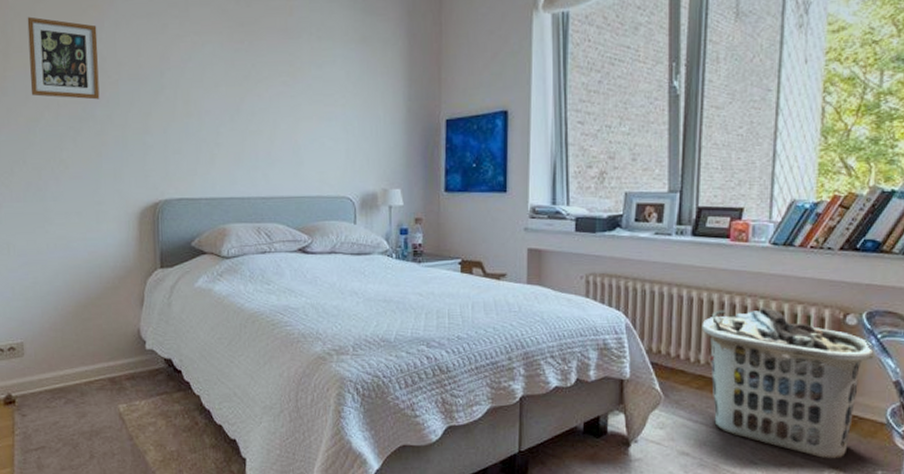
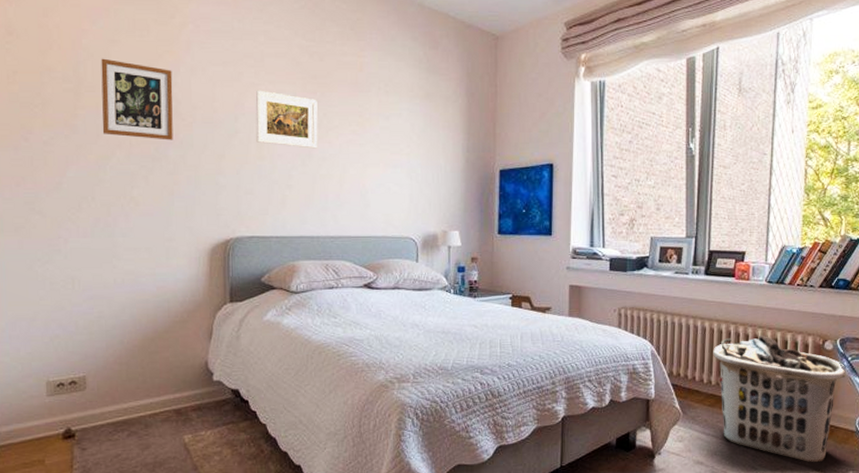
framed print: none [181,42,247,103] -> present [255,90,318,149]

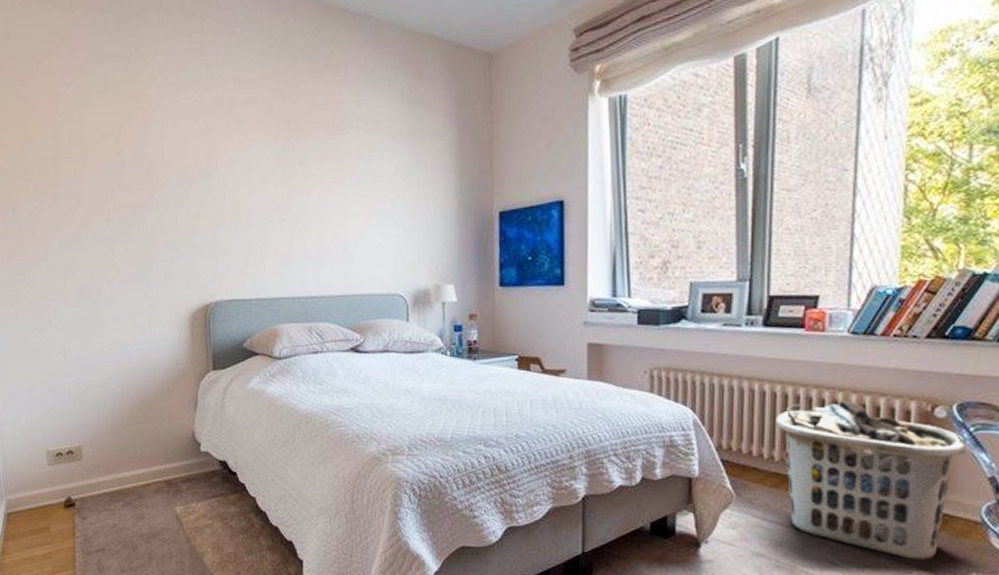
picture frame: present [101,58,173,140] -> none [76,122,149,203]
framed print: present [255,90,318,149] -> none [228,141,294,202]

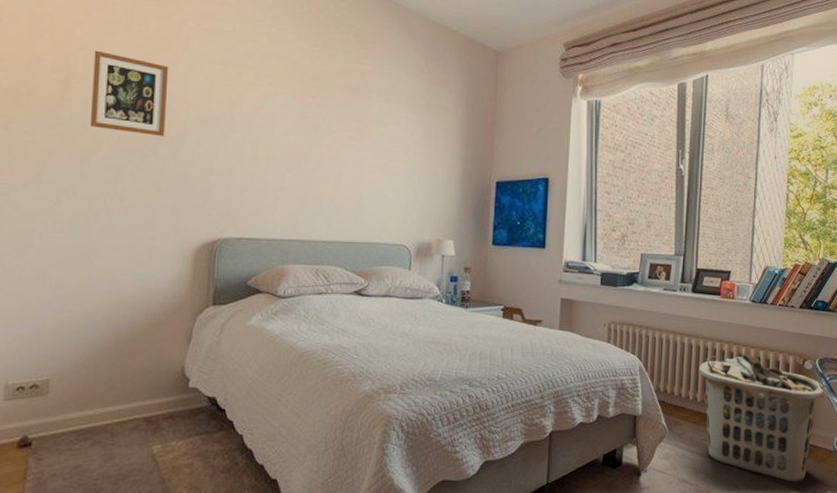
picture frame: none [76,122,149,203] -> present [90,50,169,137]

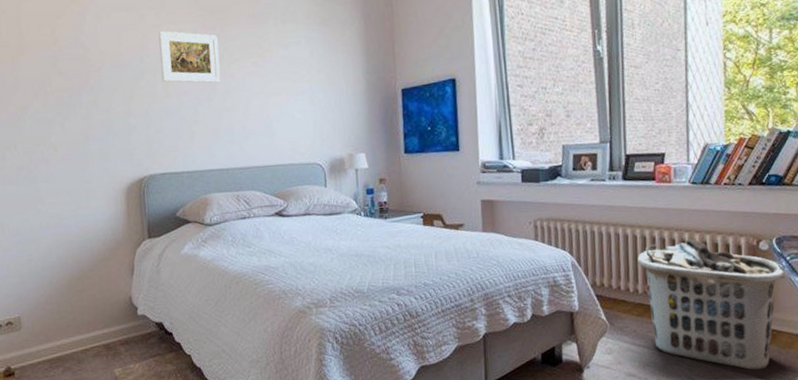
picture frame: present [90,50,169,137] -> none [13,13,85,87]
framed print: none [251,91,317,152] -> present [158,30,221,83]

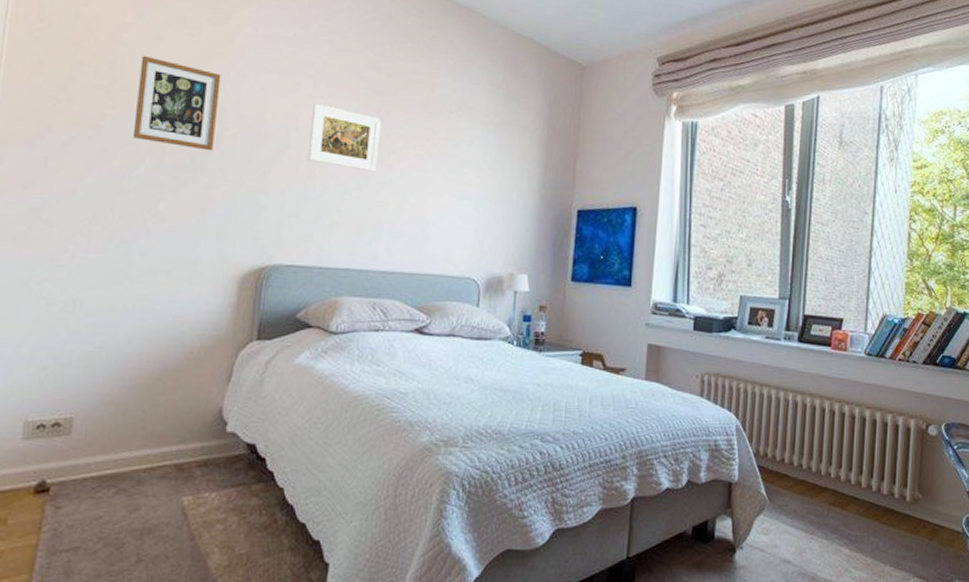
picture frame: none [13,13,85,87] -> present [132,55,221,151]
clothes hamper: present [637,238,785,370] -> none [805,414,951,568]

